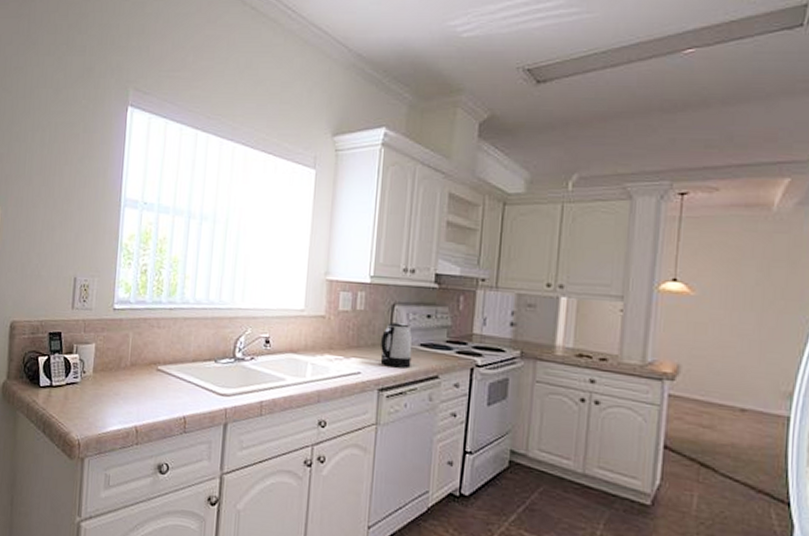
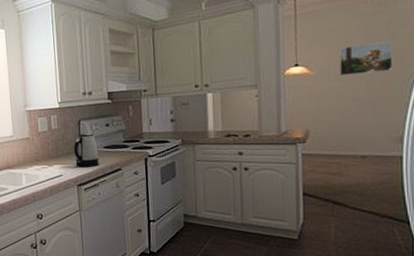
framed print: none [726,267,792,306] -> present [339,41,393,75]

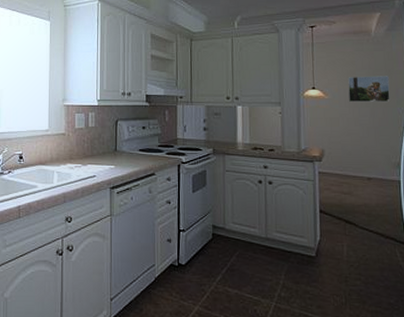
kettle: present [74,133,99,167] -> none [110,134,134,169]

